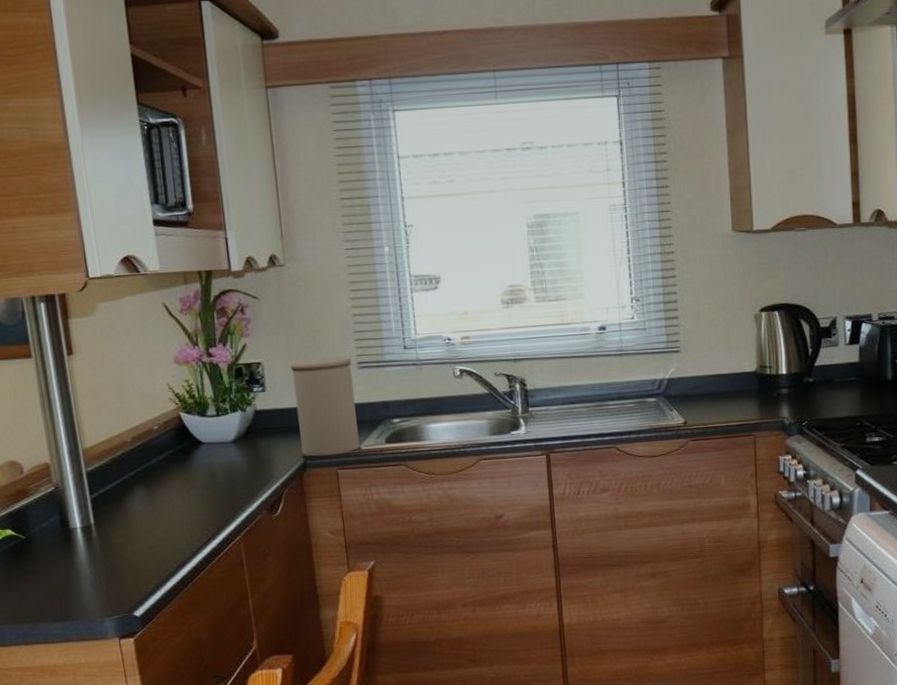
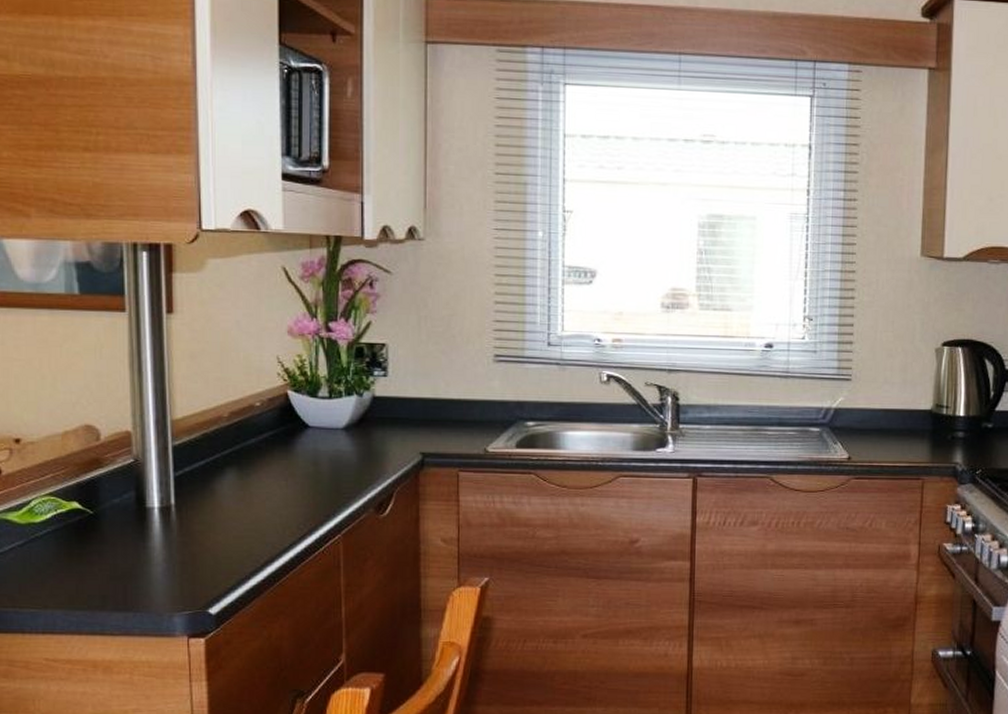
canister: present [290,356,360,457] -> none [419,345,488,455]

